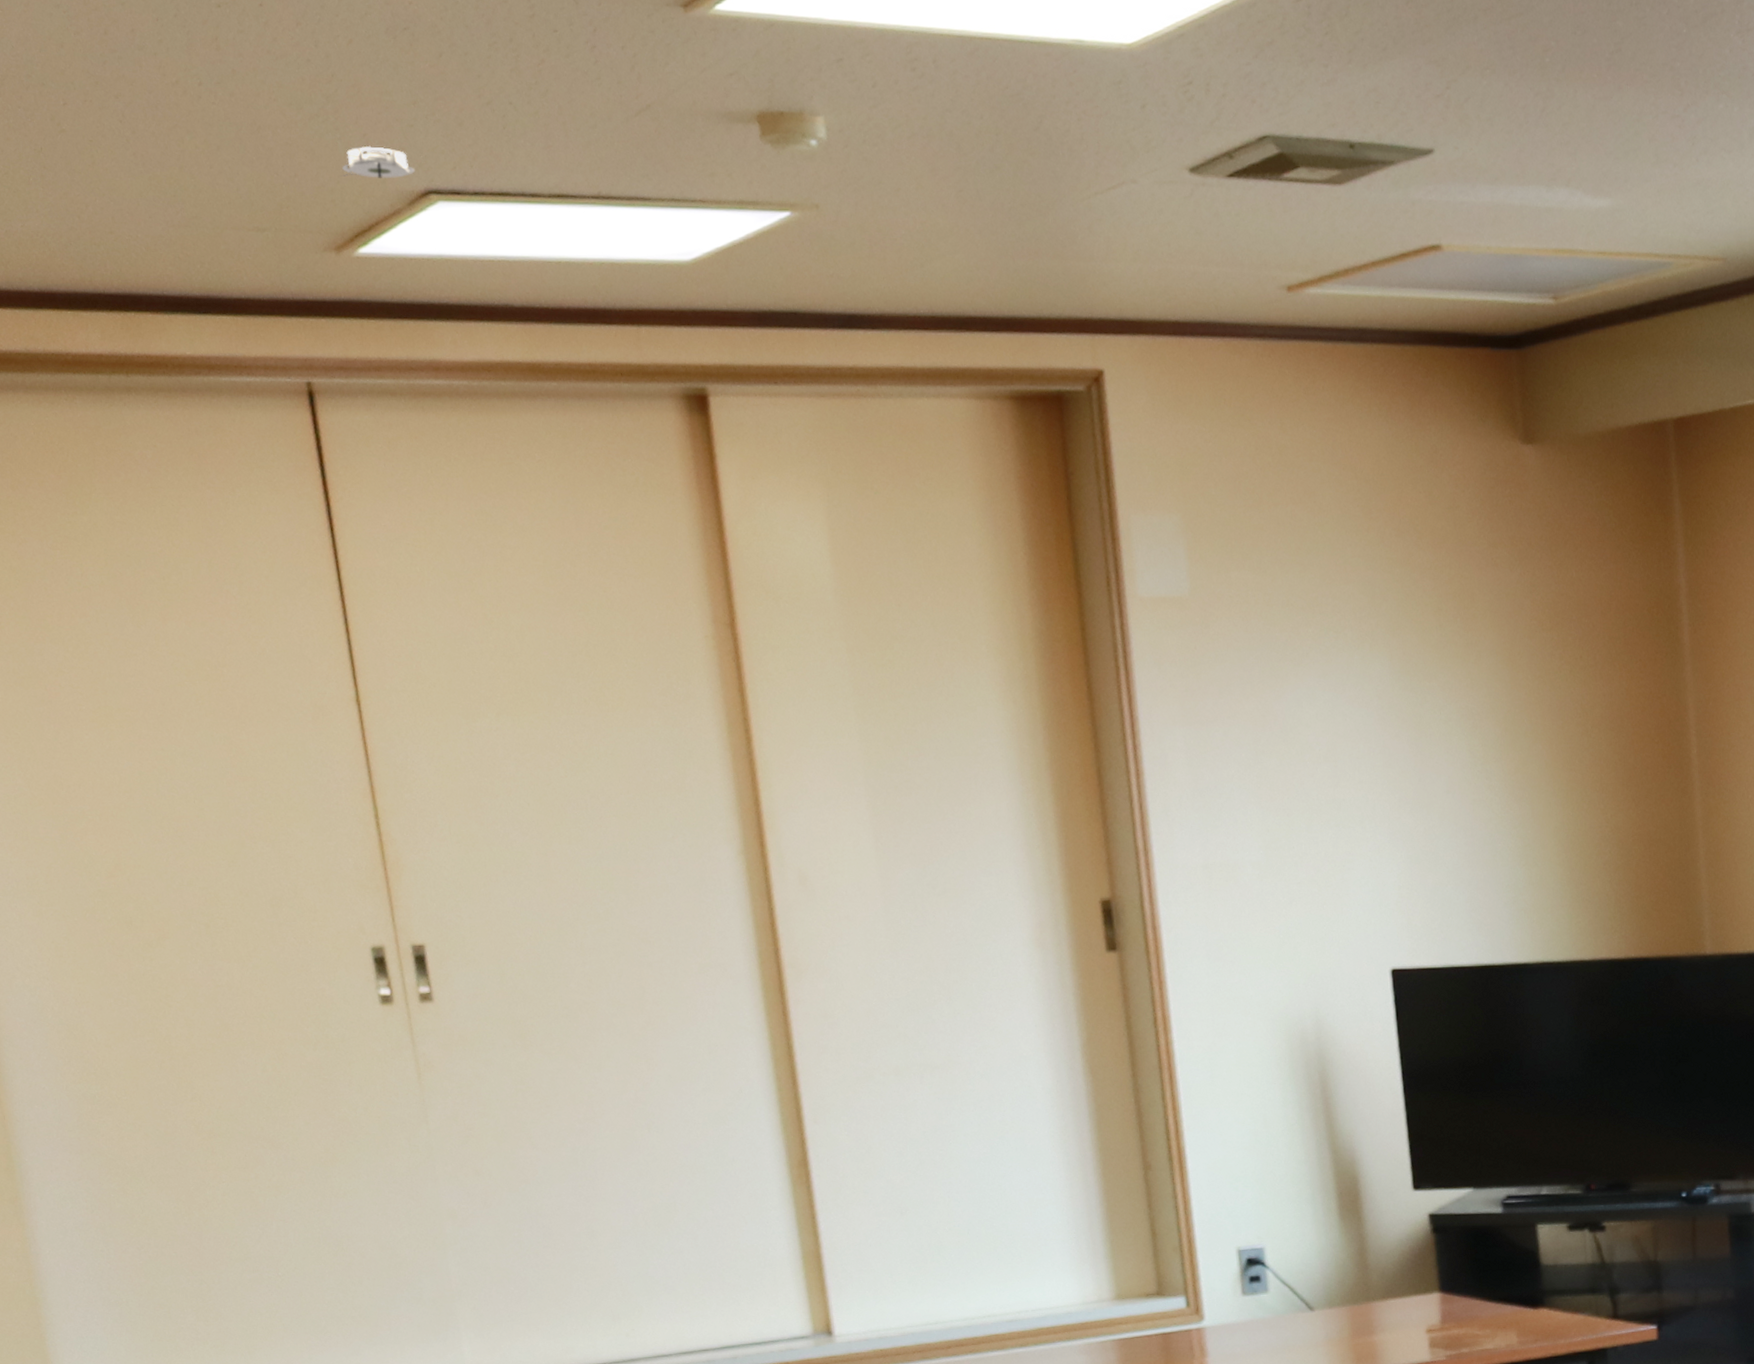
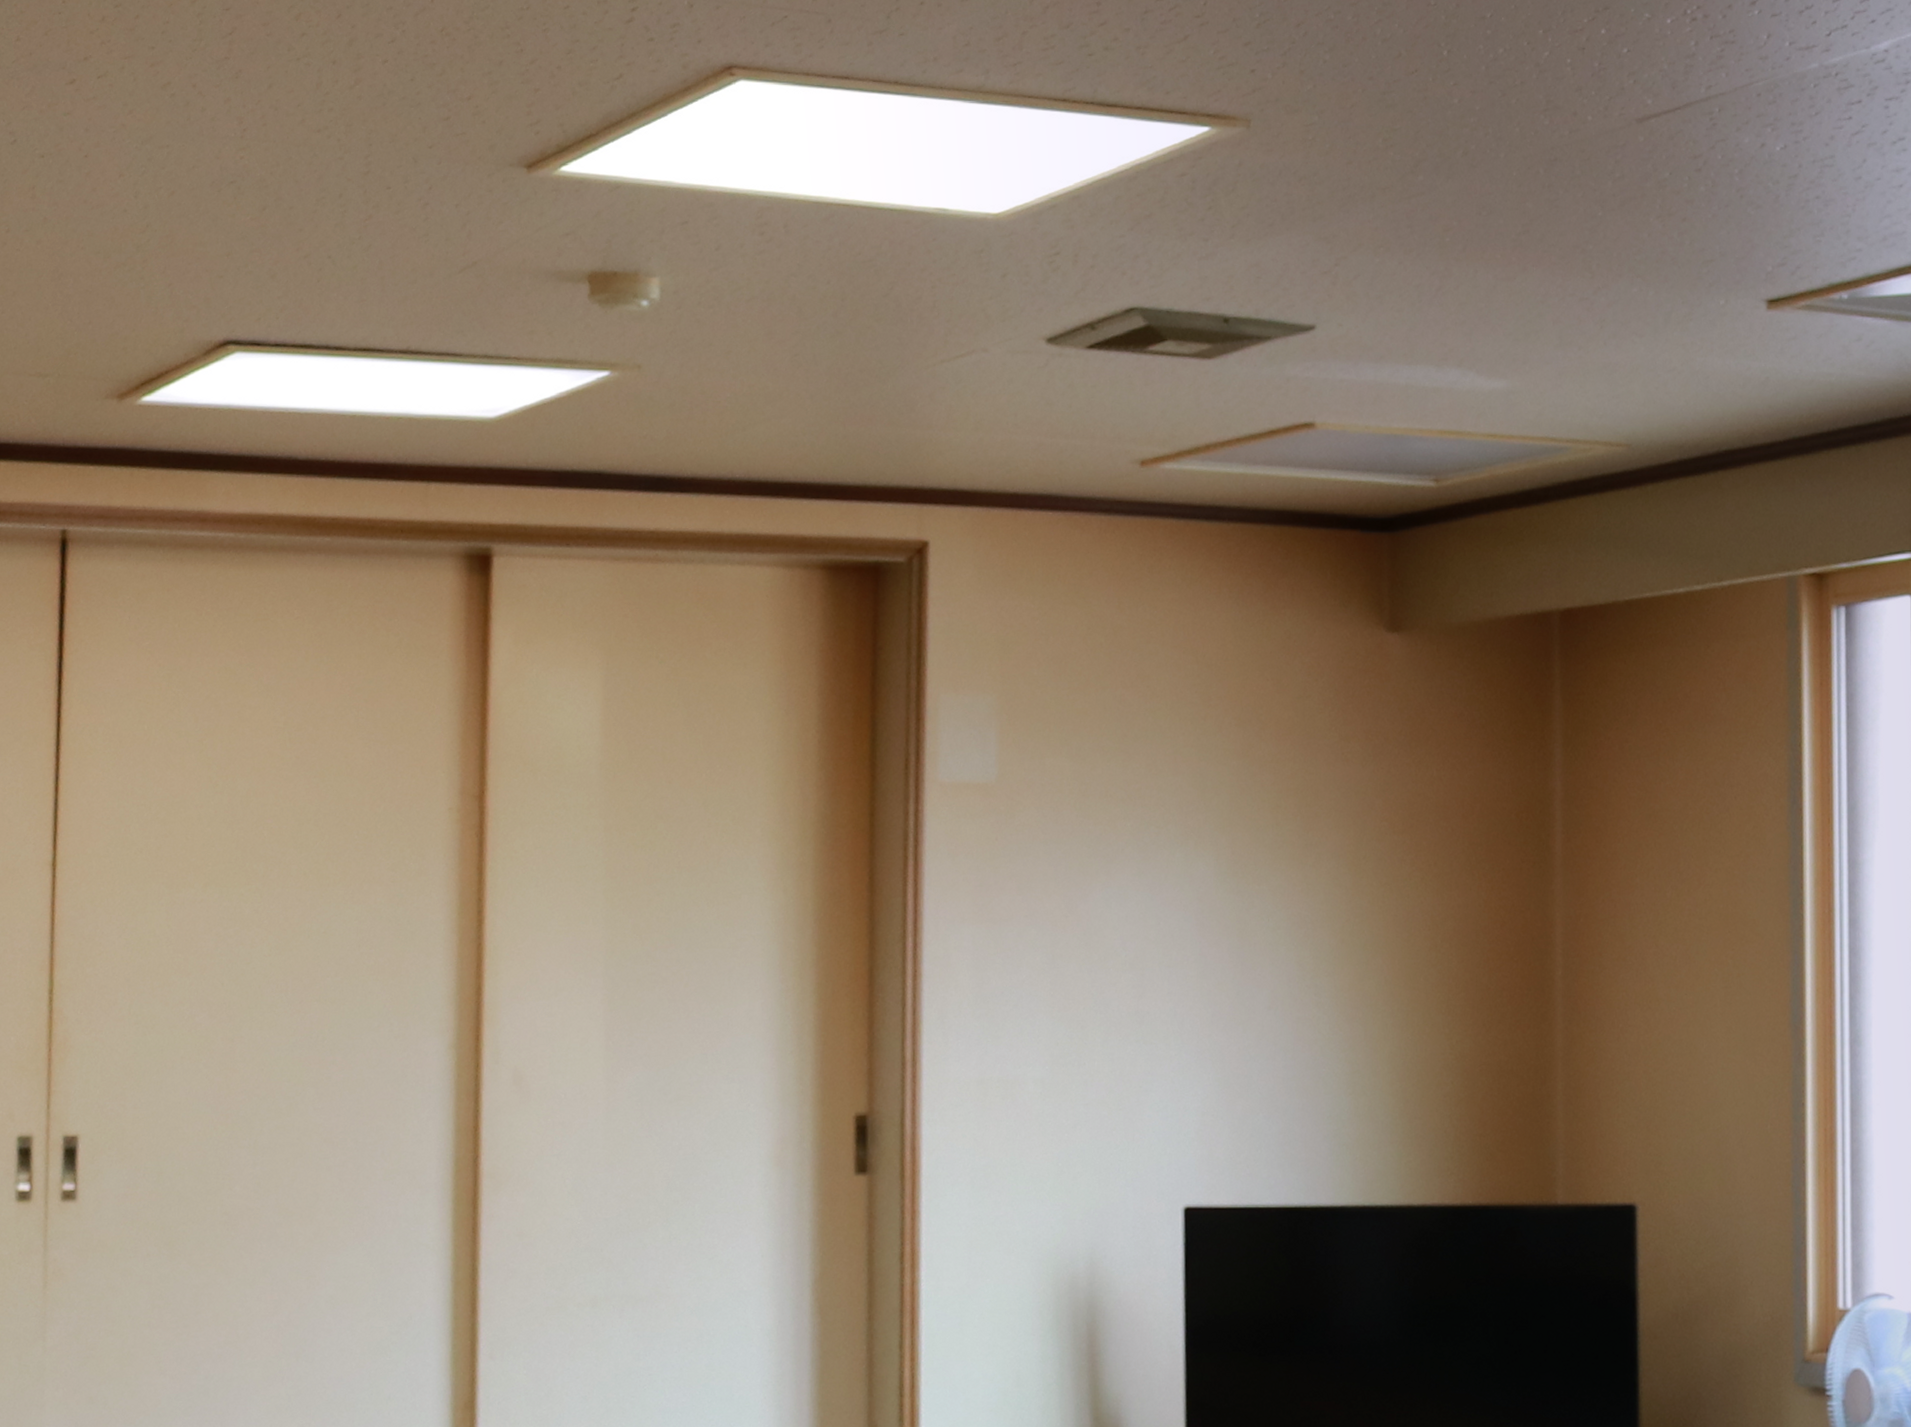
smoke detector: present [341,145,416,178] -> none [138,295,218,328]

